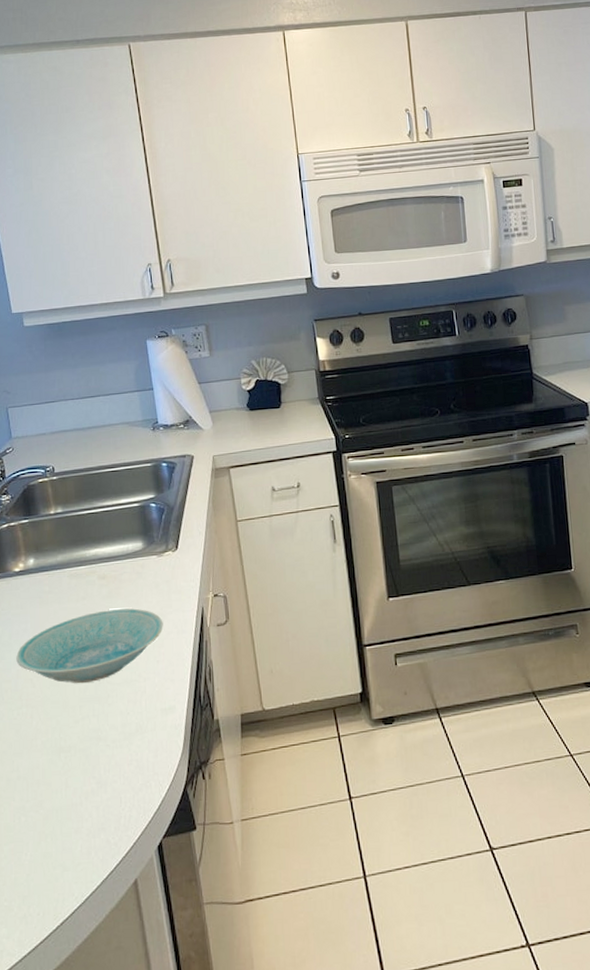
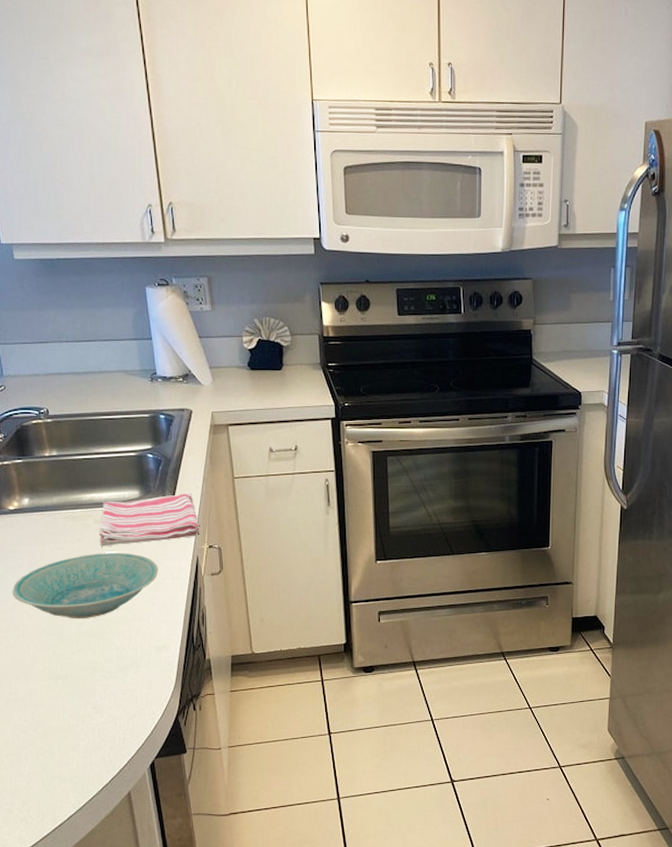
dish towel: none [103,541,204,604] -> present [99,493,199,547]

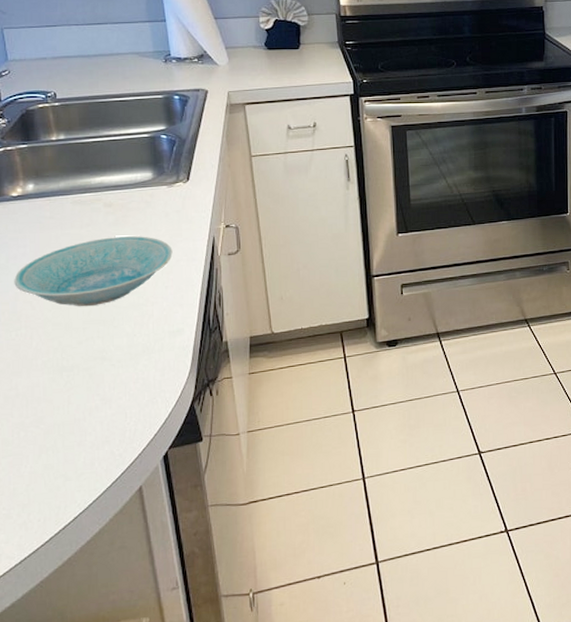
dish towel: present [99,493,199,547] -> none [109,173,215,231]

